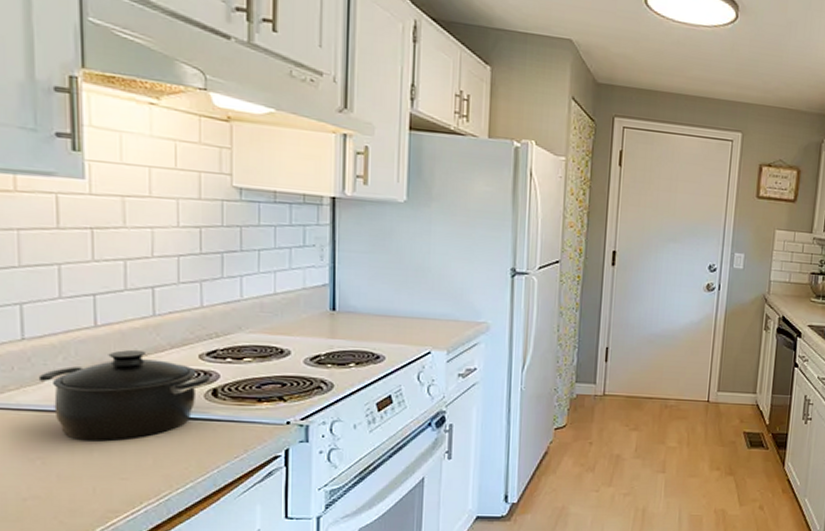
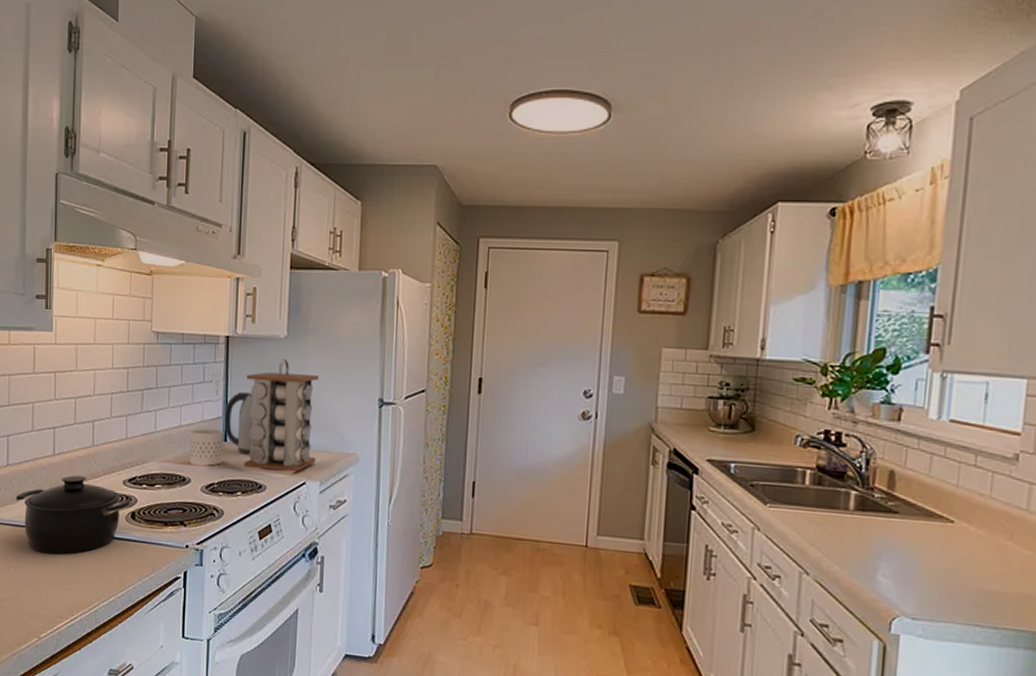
mug: none [288,296,331,338] -> present [189,428,224,467]
kettle: none [331,257,369,326] -> present [224,391,254,456]
spice rack: none [358,224,444,342] -> present [244,358,319,472]

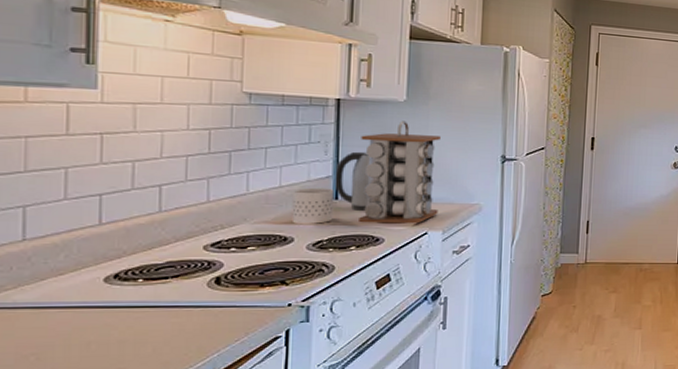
saucepan: present [15,475,131,555] -> none [37,244,215,335]

